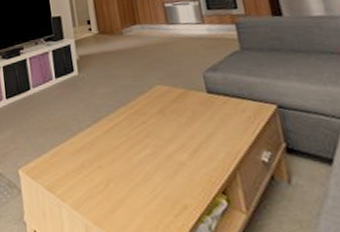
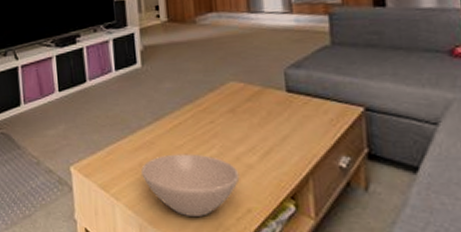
bowl: none [83,153,174,215] -> present [141,154,240,216]

